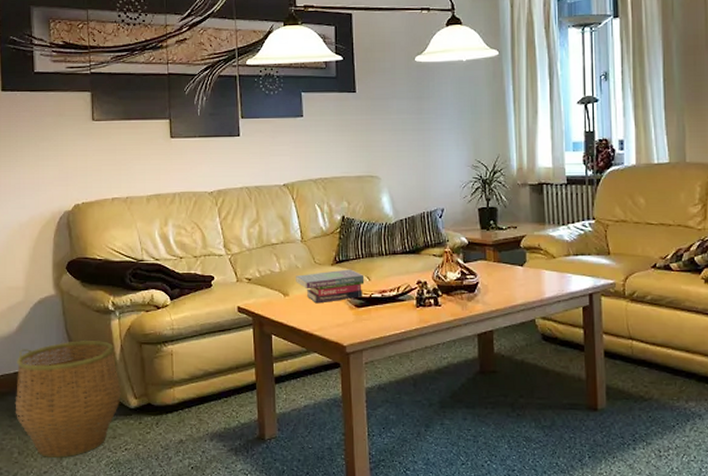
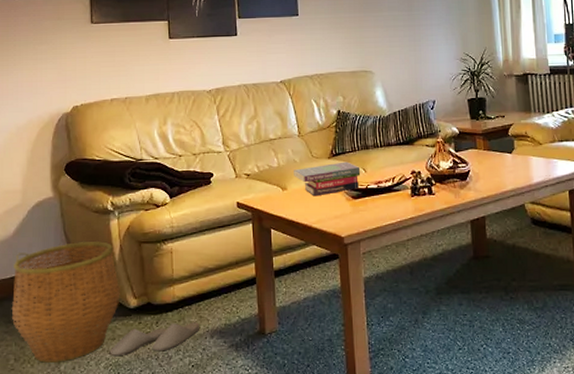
slippers: none [110,424,199,455] -> present [109,322,199,357]

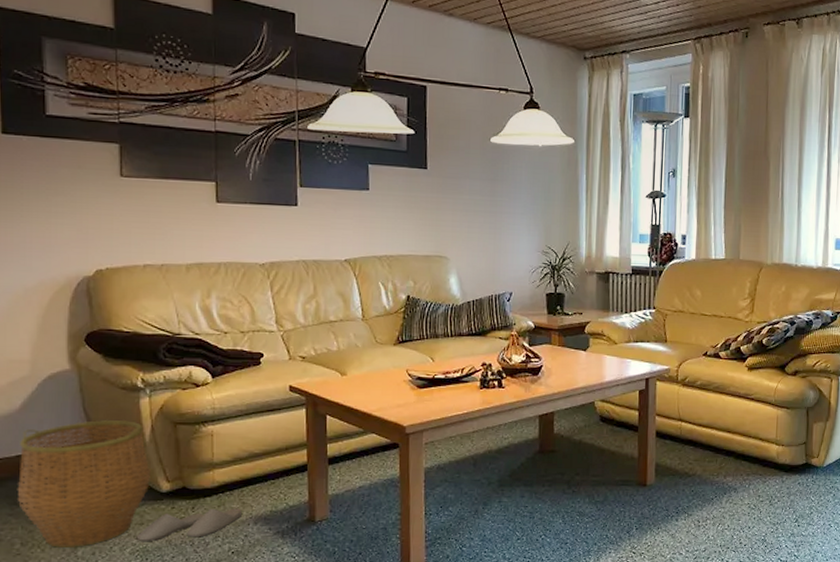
books: present [294,161,361,197] -> none [355,349,428,384]

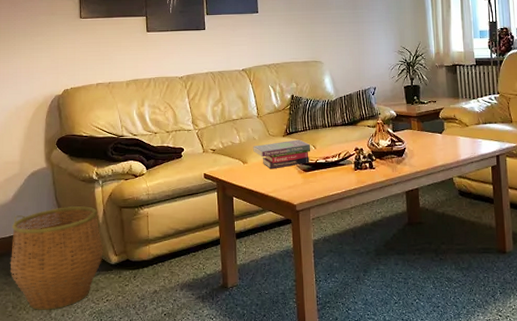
slippers: present [136,508,242,542] -> none [93,277,171,306]
books: none [355,349,428,384] -> present [253,139,311,169]

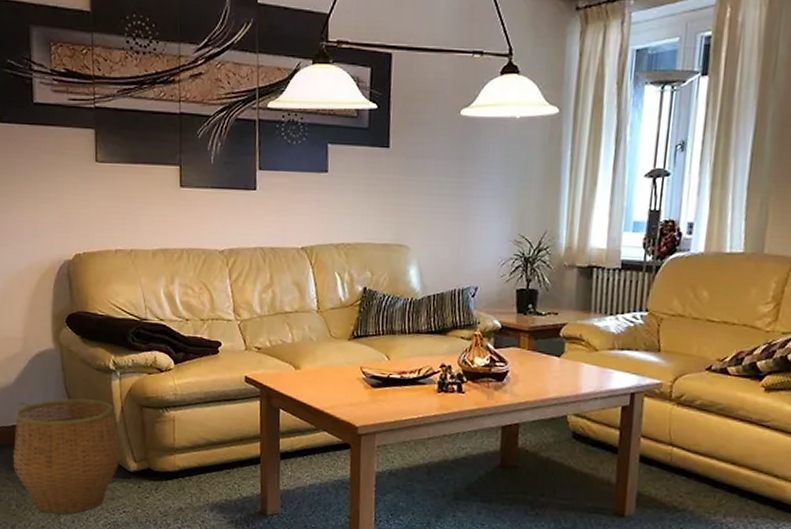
books: present [253,139,311,169] -> none [309,345,384,380]

